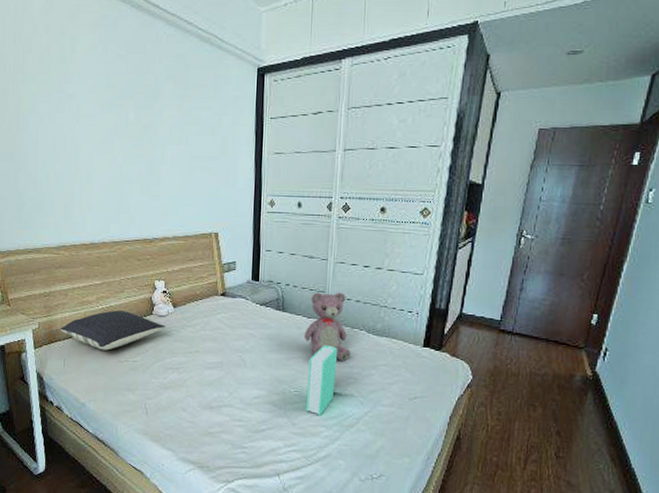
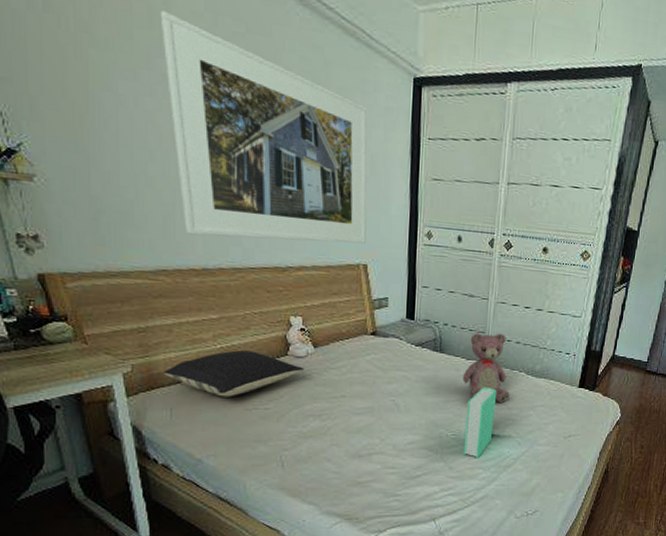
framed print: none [68,48,219,217] -> present [160,10,368,244]

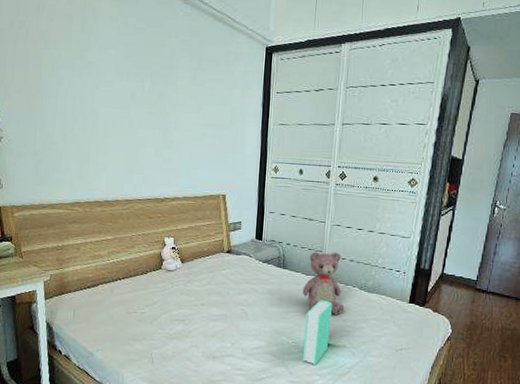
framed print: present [160,10,368,244] -> none [90,19,230,178]
pillow: present [164,350,304,397] -> none [71,264,173,302]

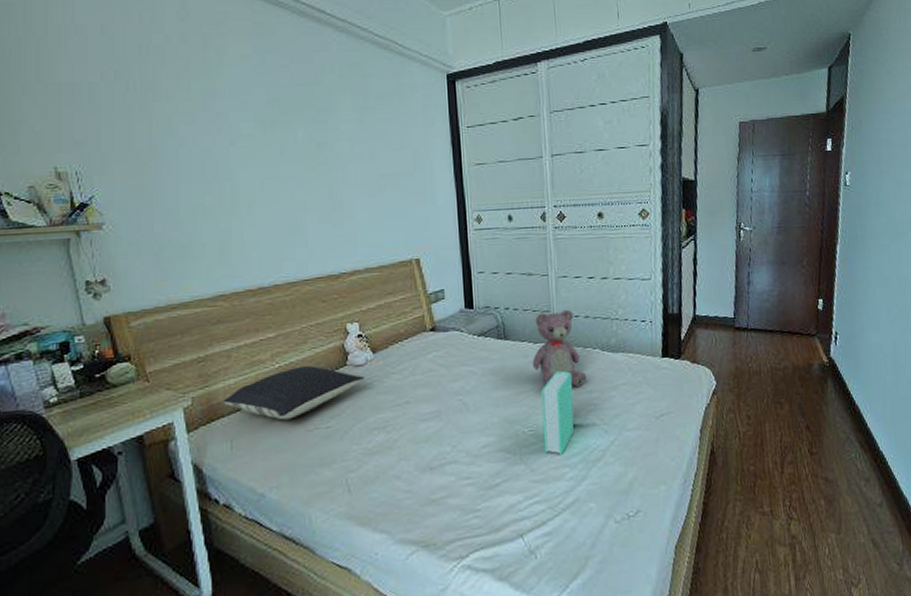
pillow: none [71,264,173,302] -> present [223,366,364,420]

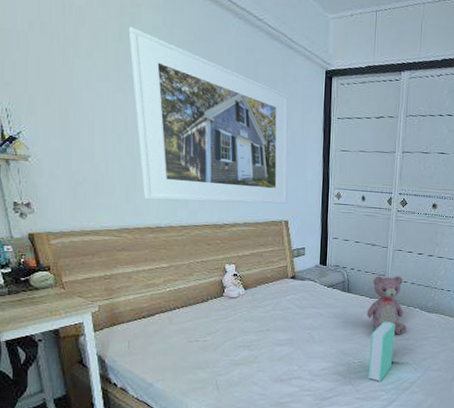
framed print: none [214,59,416,257] -> present [128,26,289,204]
pillow: present [223,366,364,420] -> none [124,293,236,332]

